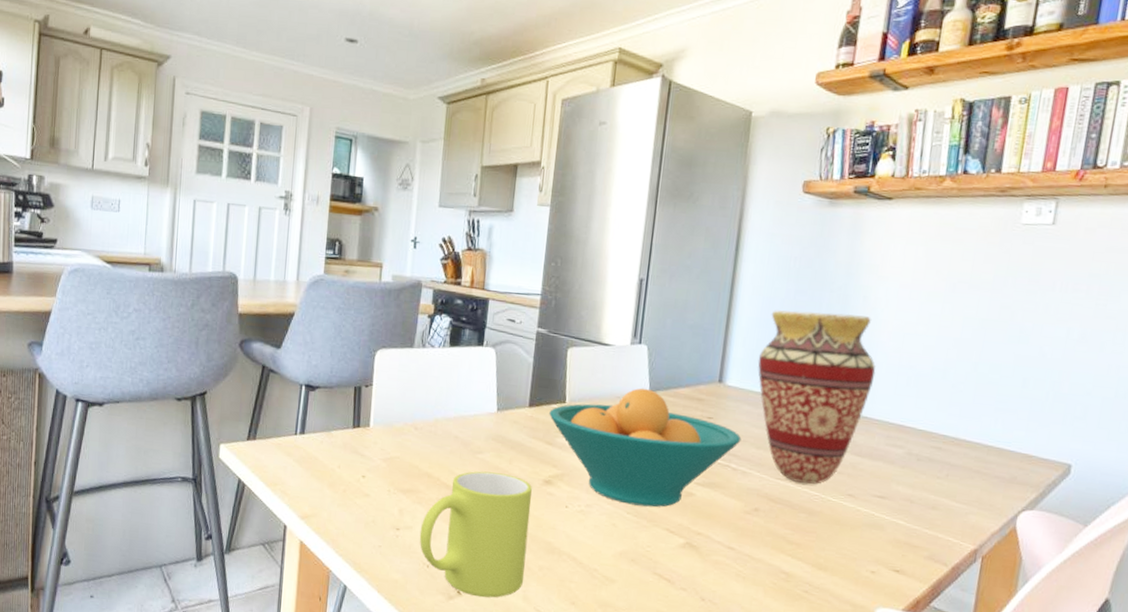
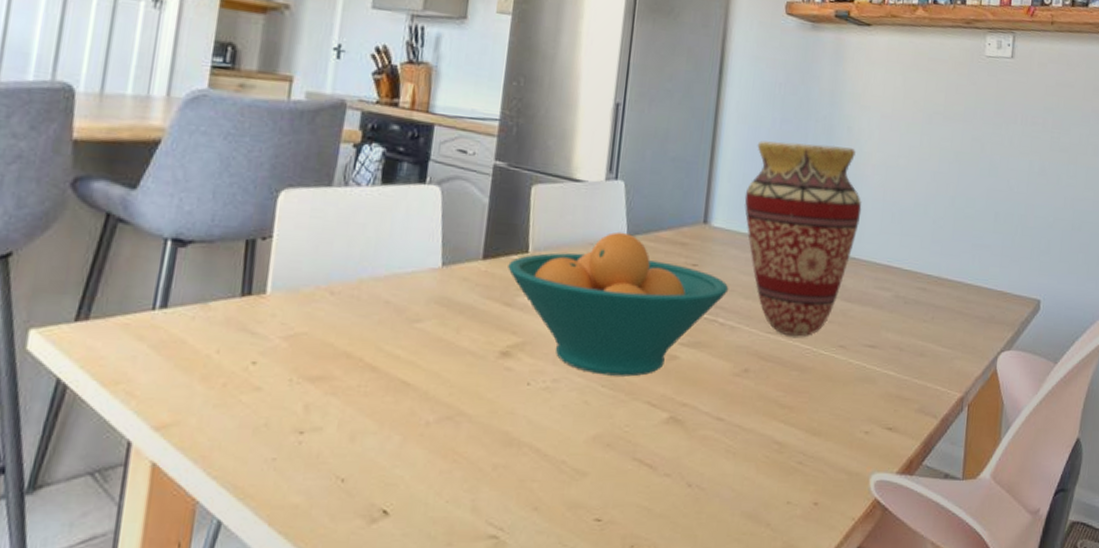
mug: present [419,471,532,598] -> none [331,345,485,516]

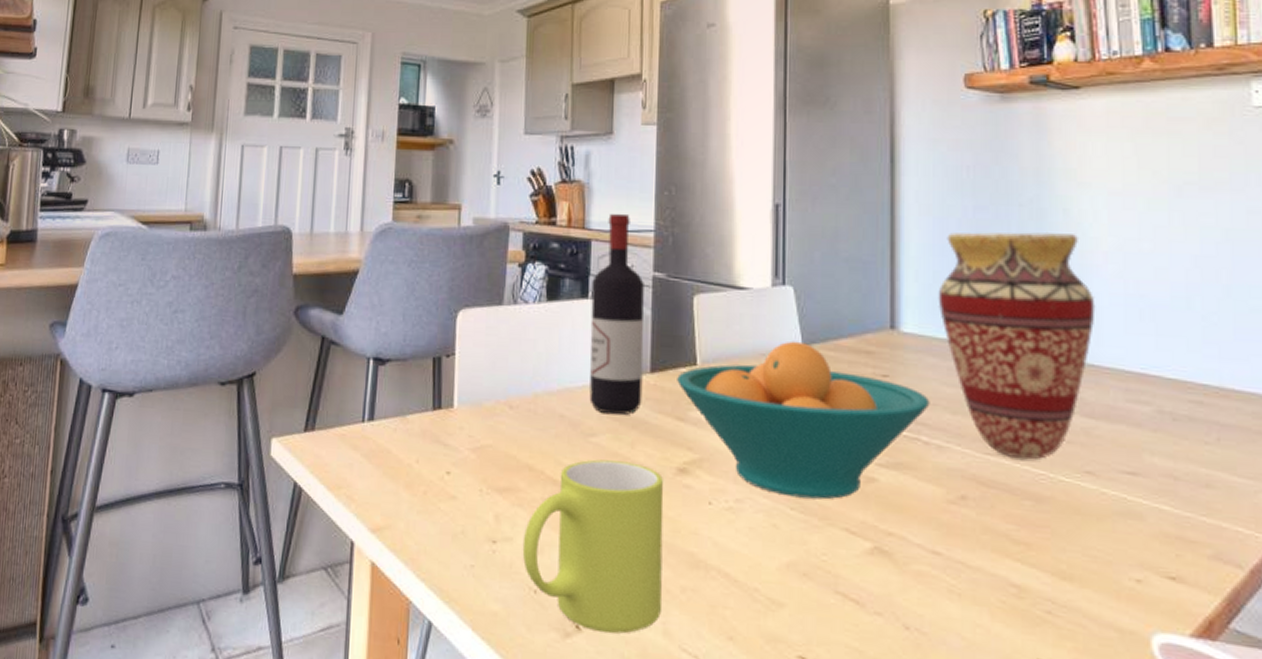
mug: none [331,345,485,516] -> present [522,459,664,634]
wine bottle: none [418,99,485,301] -> present [589,213,645,415]

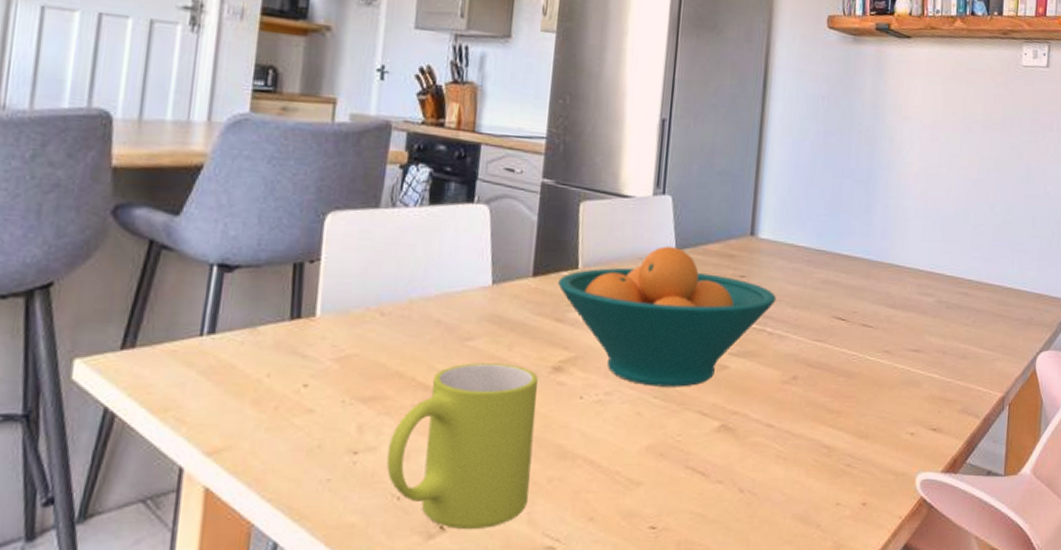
wine bottle: present [589,213,645,415] -> none [468,118,533,319]
vase: present [938,231,1096,460] -> none [790,153,905,344]

